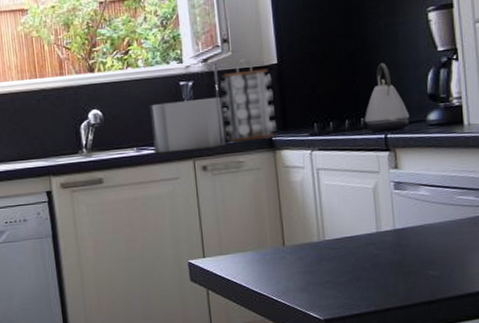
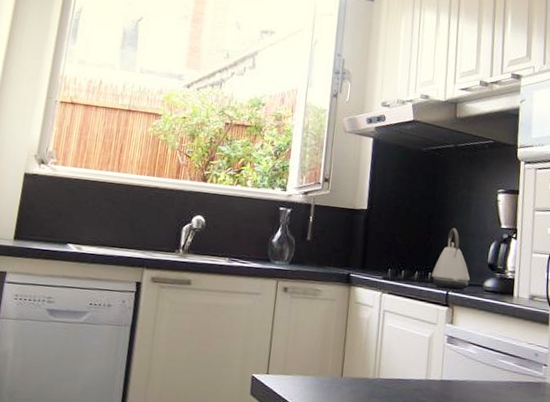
toaster: present [149,96,231,156] -> none [243,222,316,275]
spice rack: present [219,60,277,143] -> none [310,200,360,276]

